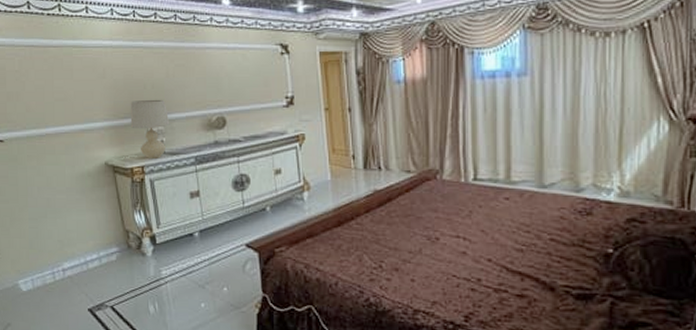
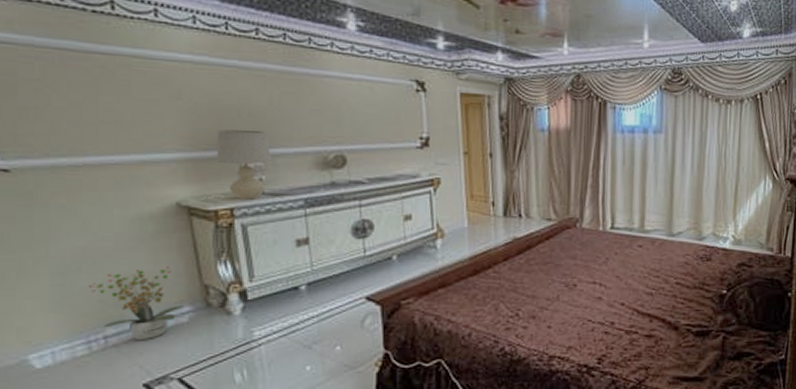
potted plant: none [52,213,112,274] -> present [89,265,183,341]

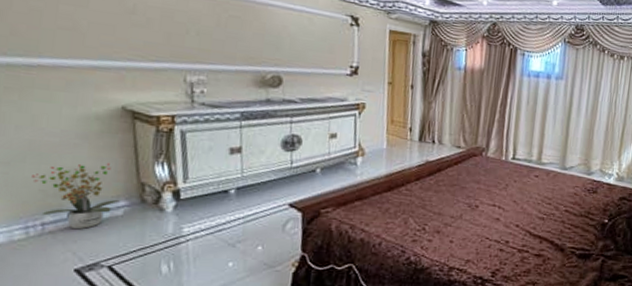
table lamp: present [216,129,272,201] -> none [162,44,215,110]

